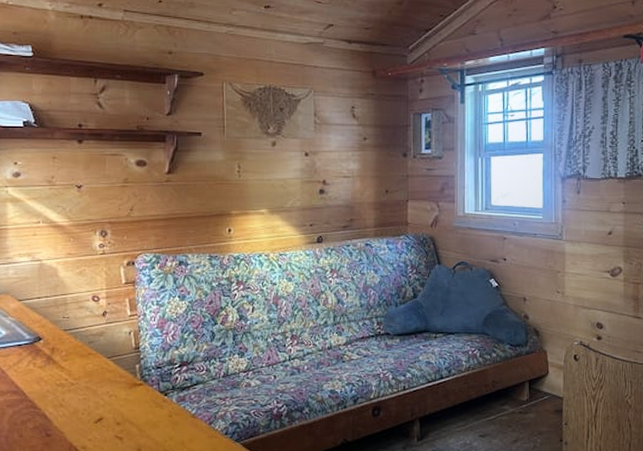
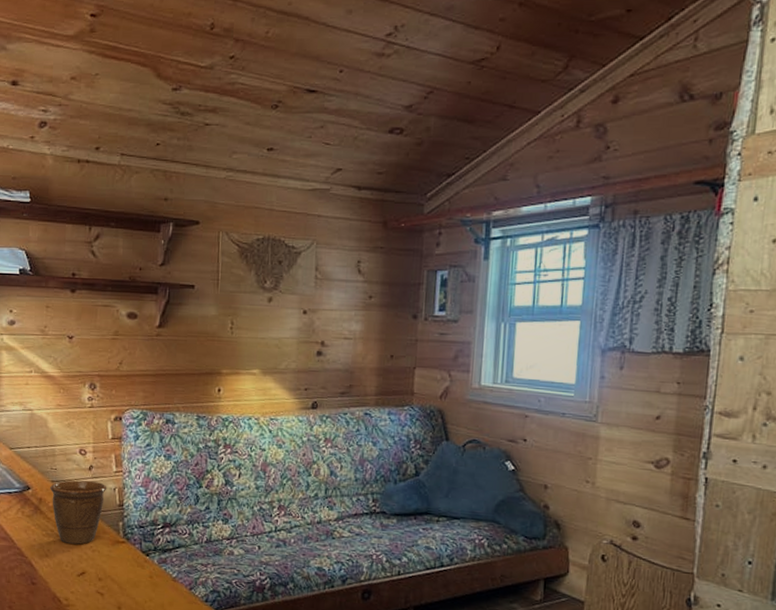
mug: none [63,327,122,391] -> present [50,480,107,545]

